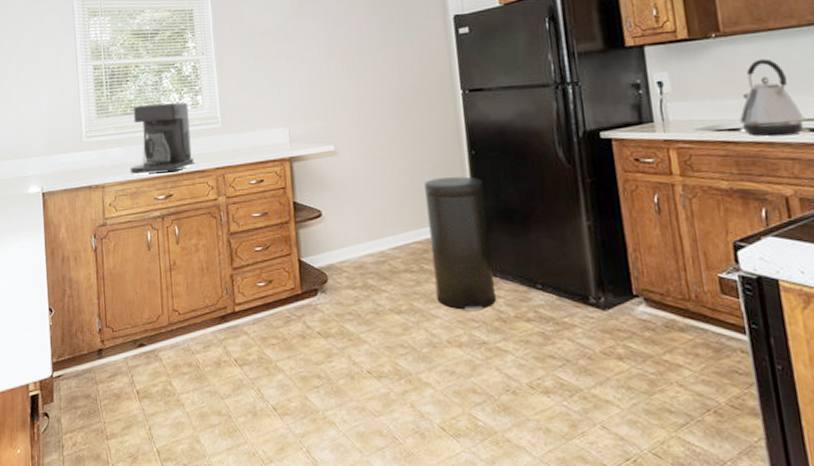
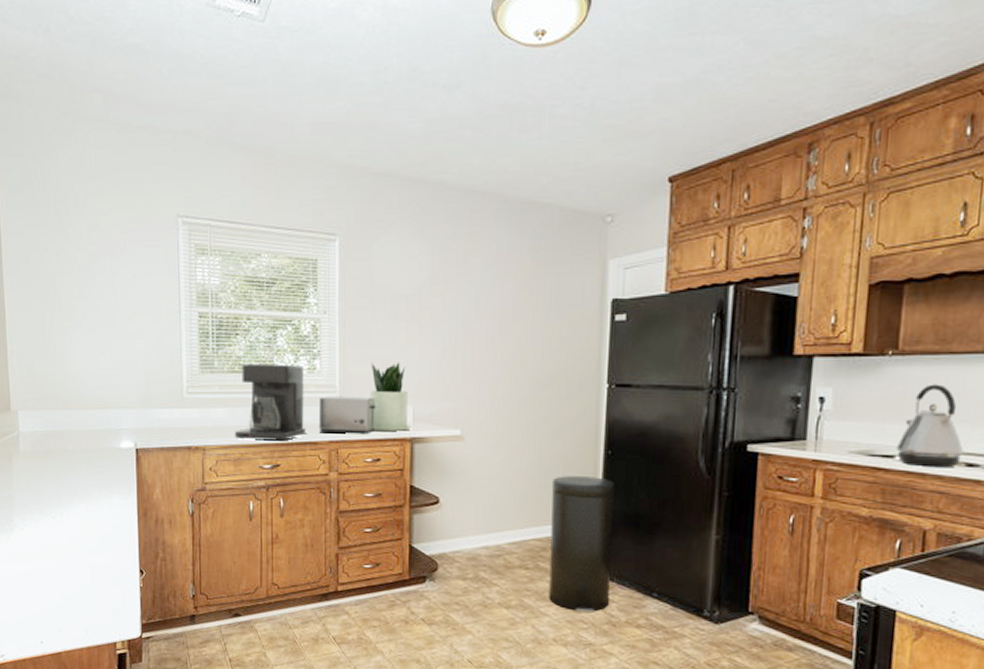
toaster: none [203,124,257,162] -> present [318,395,376,435]
planter: none [248,90,289,155] -> present [370,362,411,432]

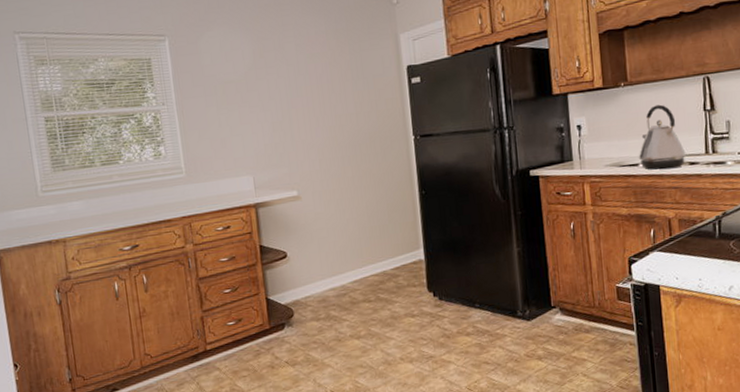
coffee maker: present [234,363,306,441] -> none [91,153,159,227]
toaster: present [318,395,376,435] -> none [168,173,223,211]
planter: present [370,362,411,432] -> none [212,139,254,202]
pedal bin: present [549,476,615,613] -> none [380,214,442,332]

